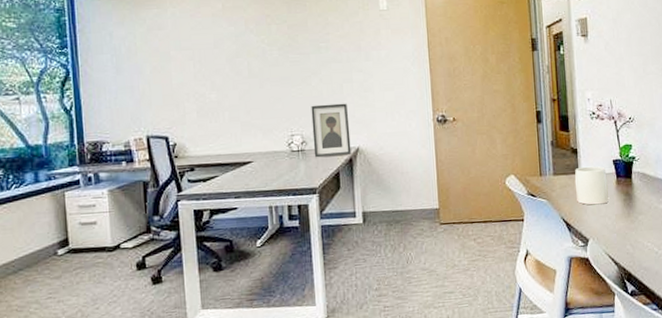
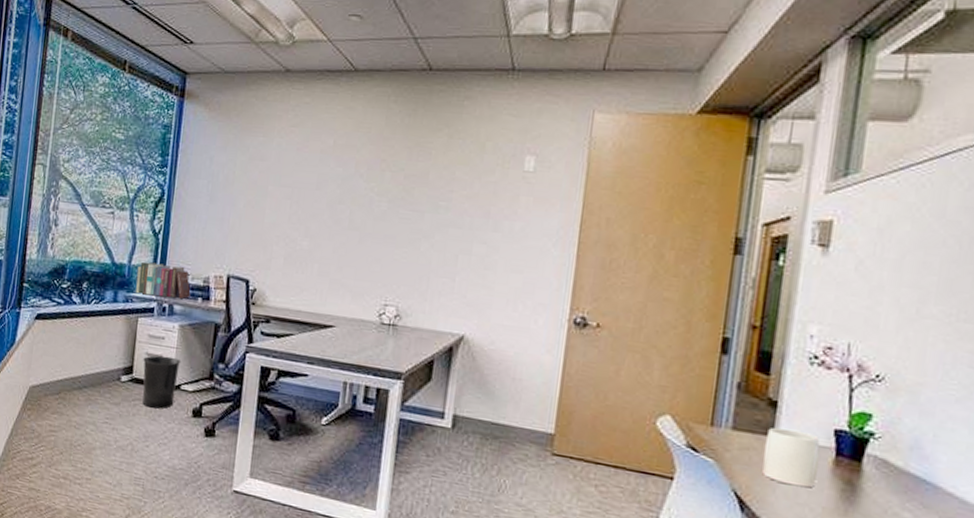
books: none [54,136,114,170] -> present [136,261,191,300]
waste bin: none [77,220,117,273] -> present [142,355,181,409]
picture frame: present [311,103,351,158] -> none [407,274,459,343]

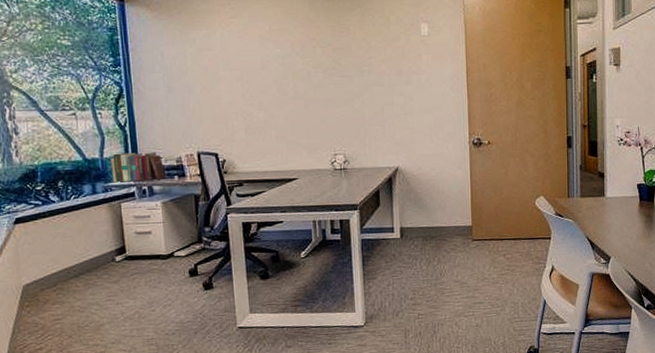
waste bin: present [142,355,181,409] -> none [133,231,171,278]
mug: present [762,427,821,488] -> none [600,189,632,226]

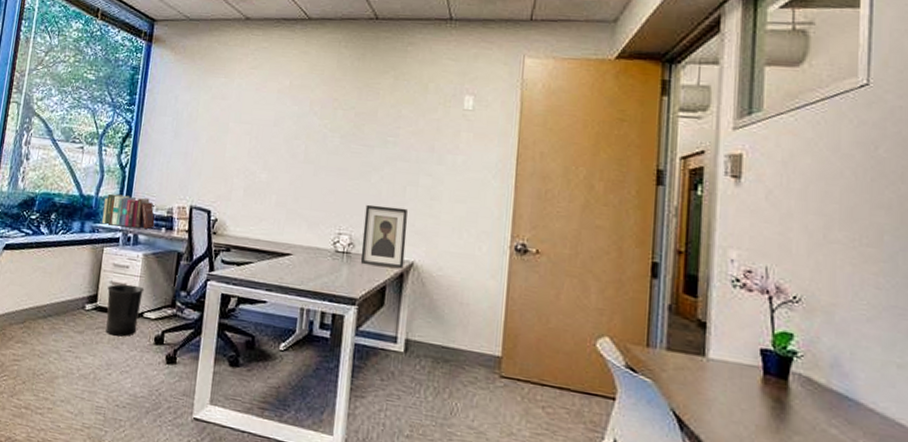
waste bin: none [133,231,171,278] -> present [105,284,145,337]
picture frame: none [353,125,391,176] -> present [360,204,408,270]

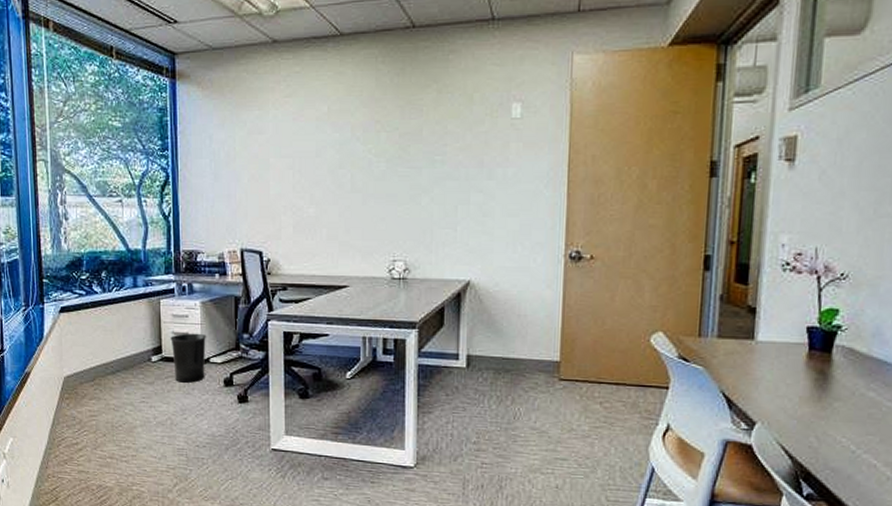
books: present [102,193,155,230] -> none [152,245,207,278]
picture frame: present [360,204,408,270] -> none [417,228,461,289]

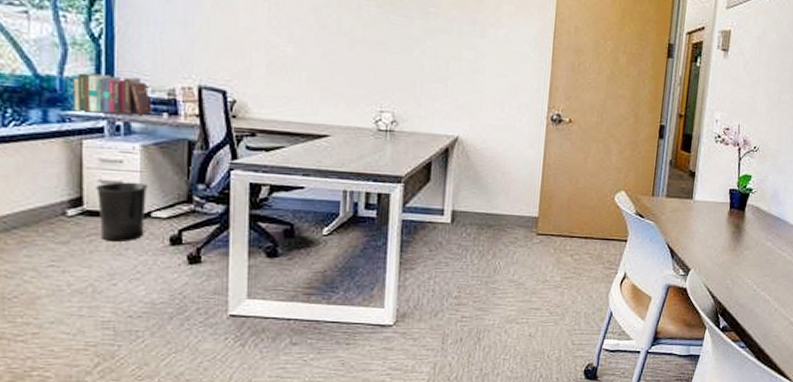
books: none [152,245,207,278] -> present [73,72,152,116]

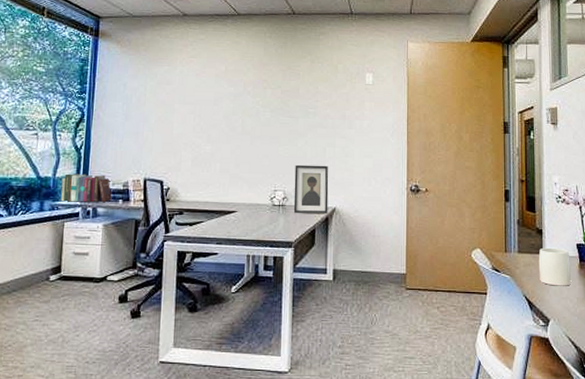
waste bin: present [96,181,149,242] -> none [70,253,106,300]
picture frame: none [404,80,451,145] -> present [293,164,329,215]
mug: none [685,192,721,234] -> present [538,247,572,286]

